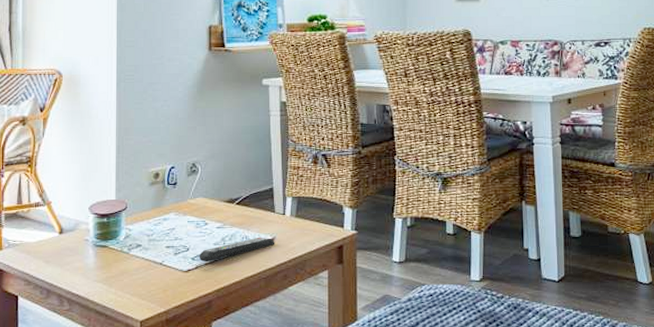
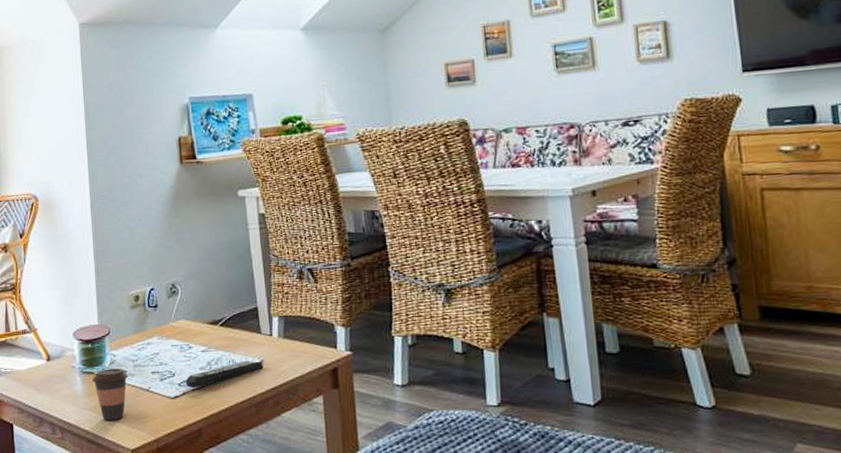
coffee cup: none [105,242,142,293] -> present [92,368,128,421]

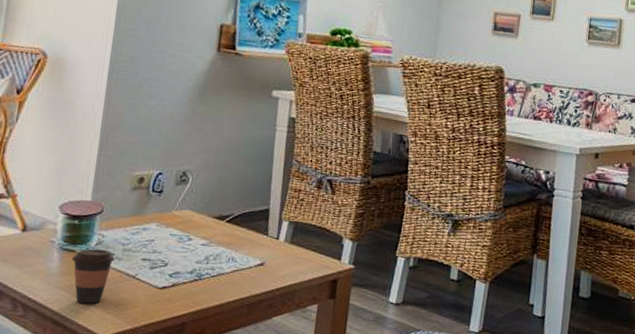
remote control: present [185,360,264,389] -> none [177,260,264,281]

